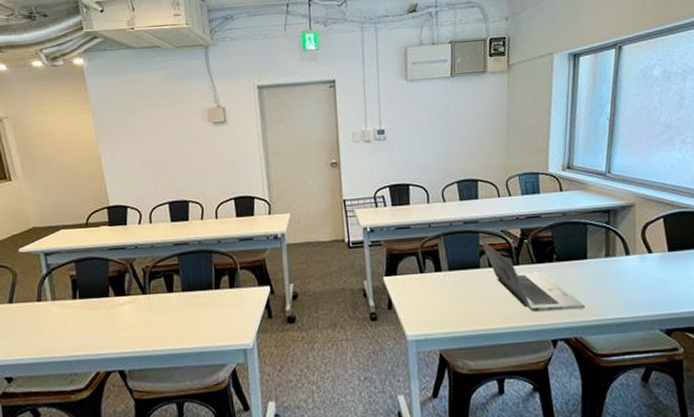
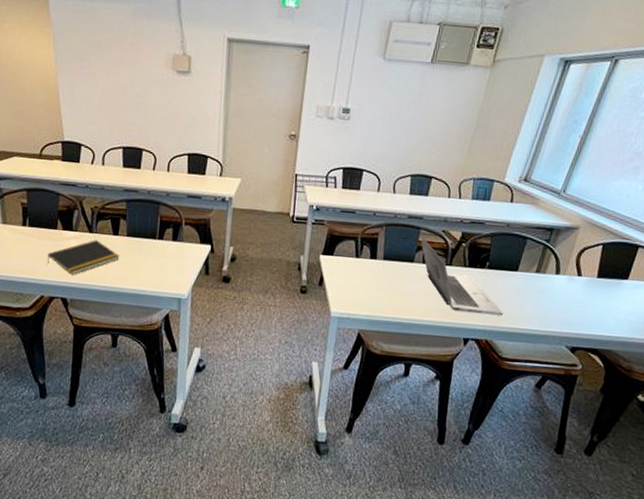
notepad: none [100,301,177,343] -> present [47,240,120,275]

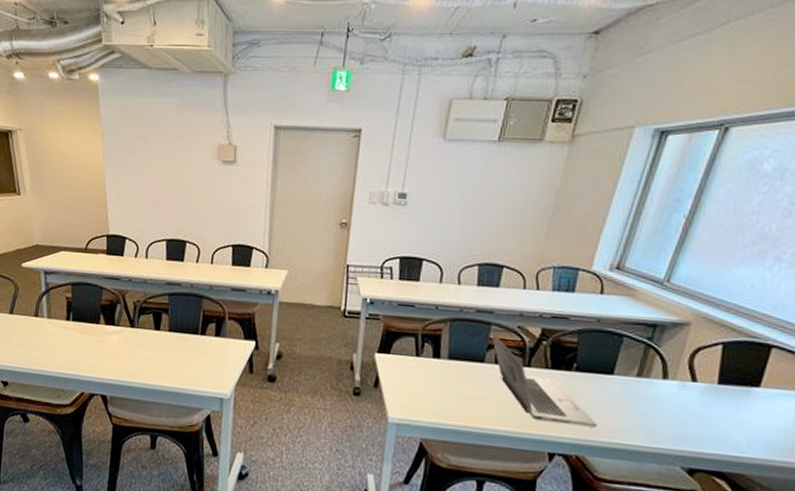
notepad: present [47,240,120,275] -> none [89,335,161,371]

